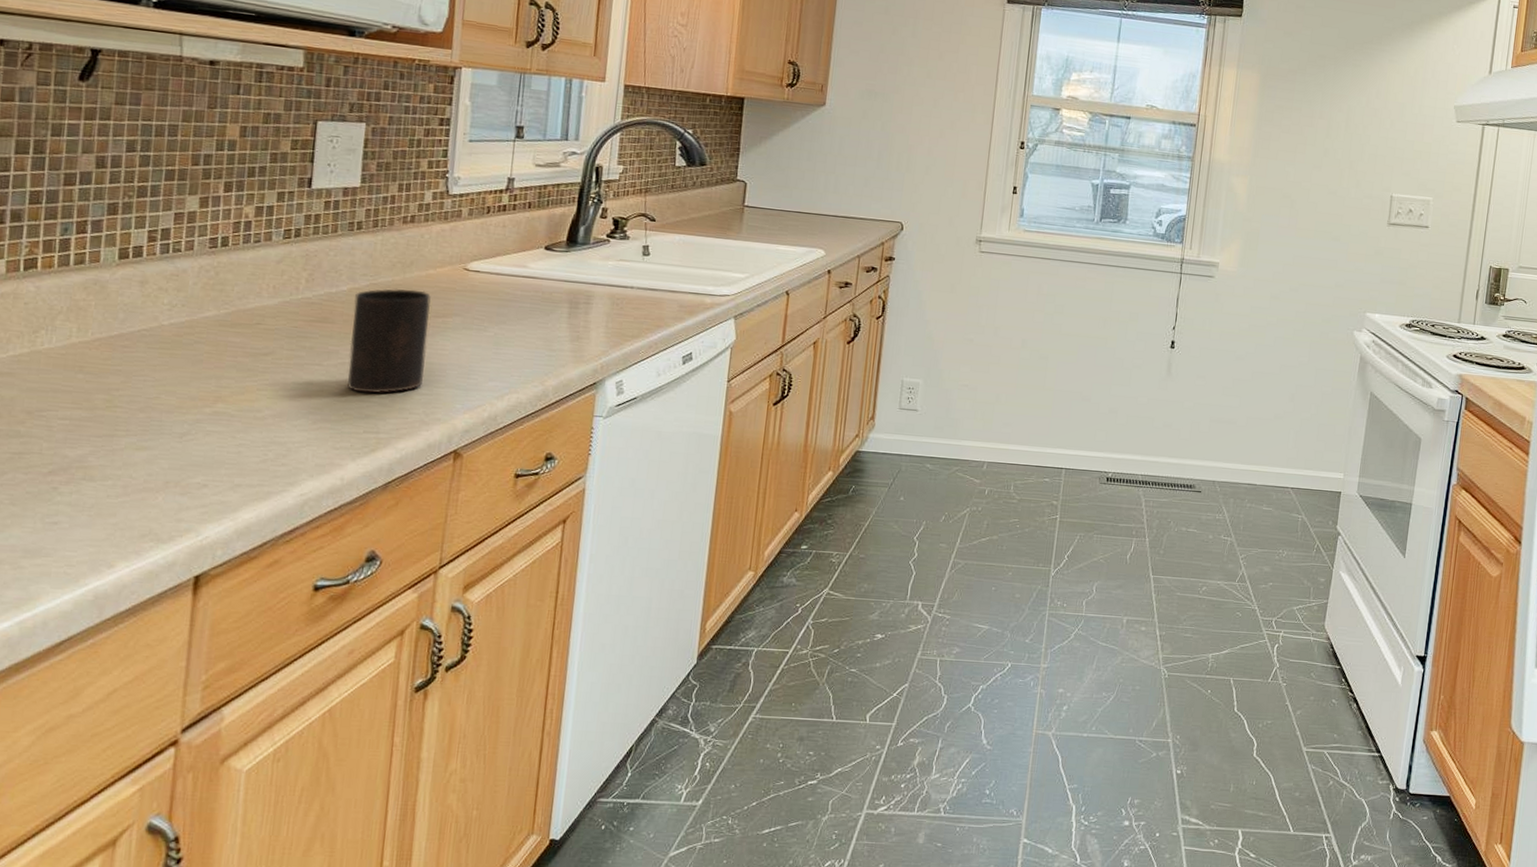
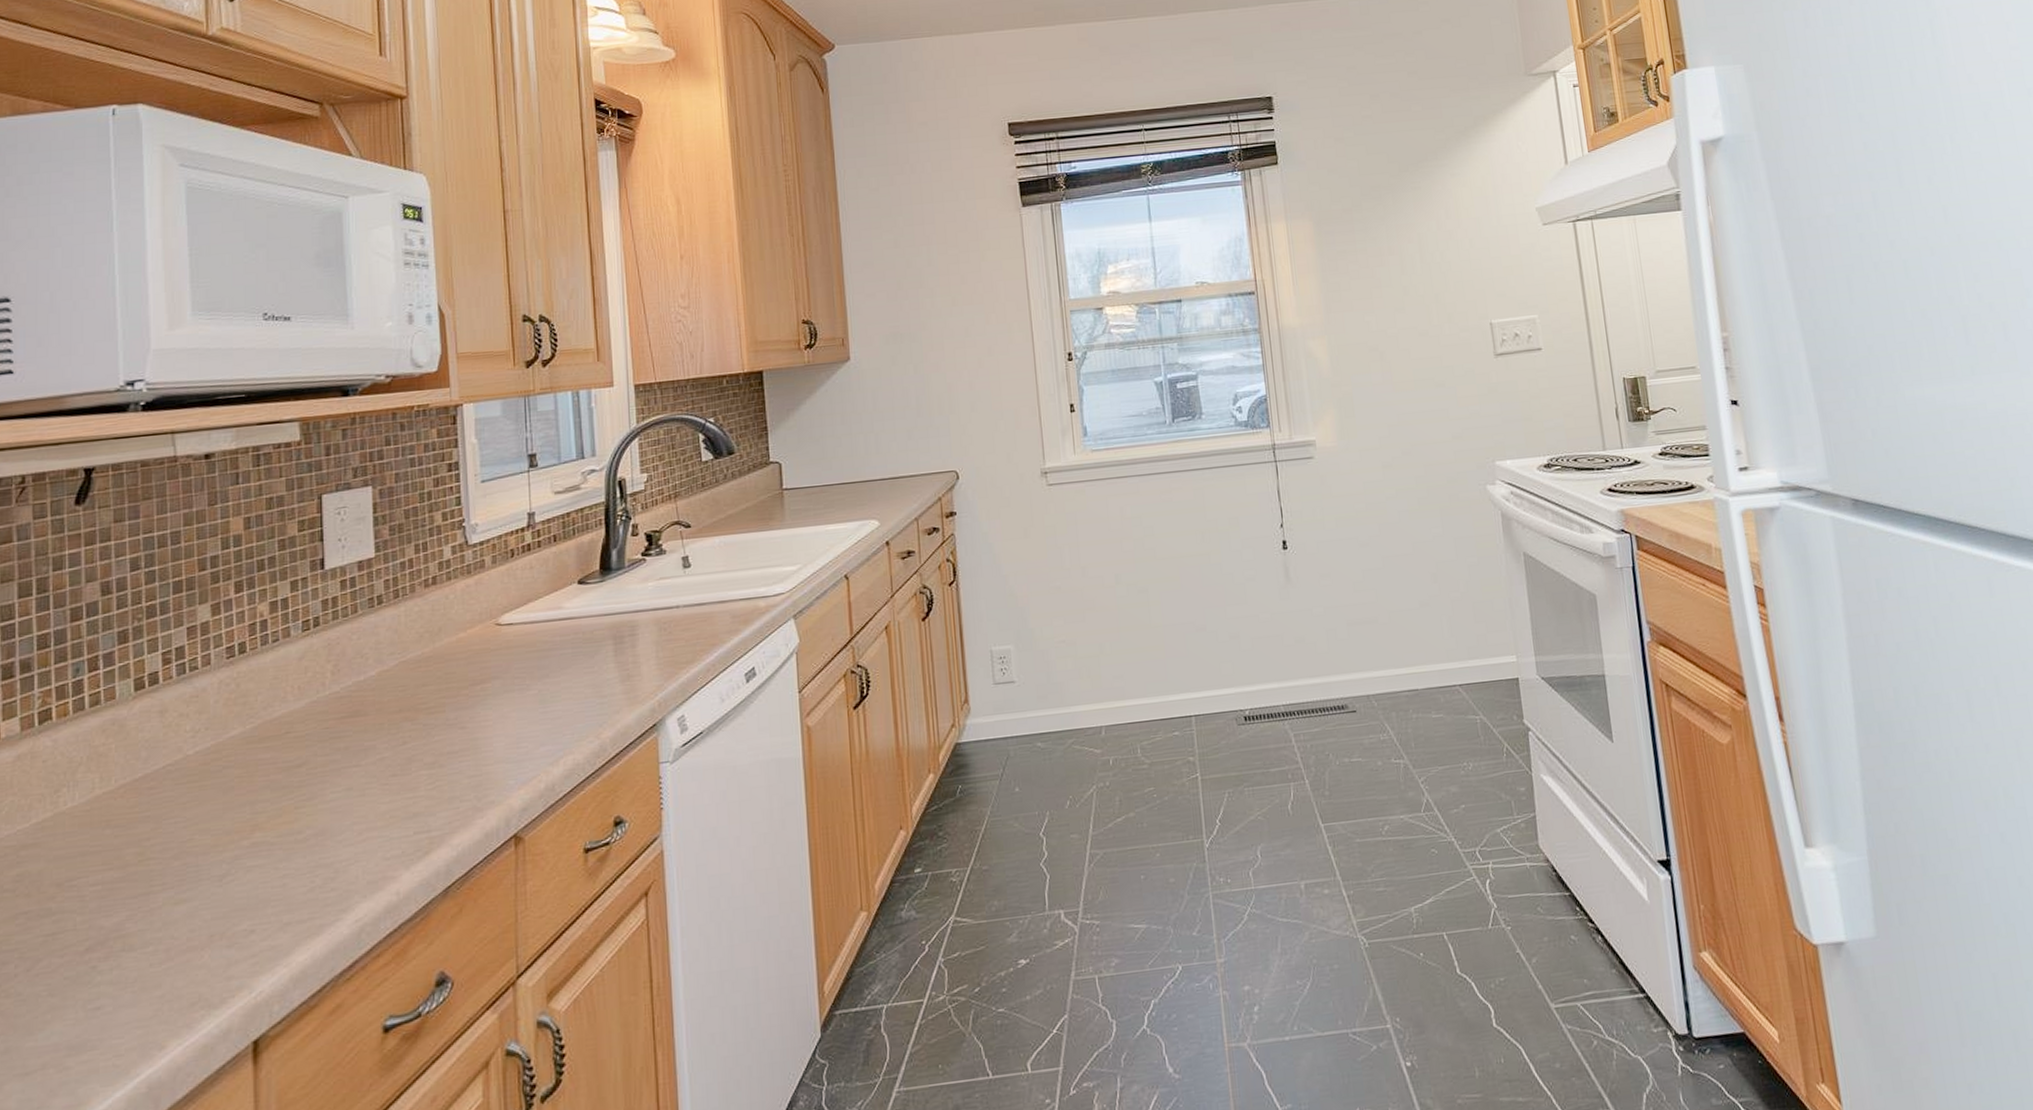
cup: present [347,289,431,393] -> none [385,658,469,788]

